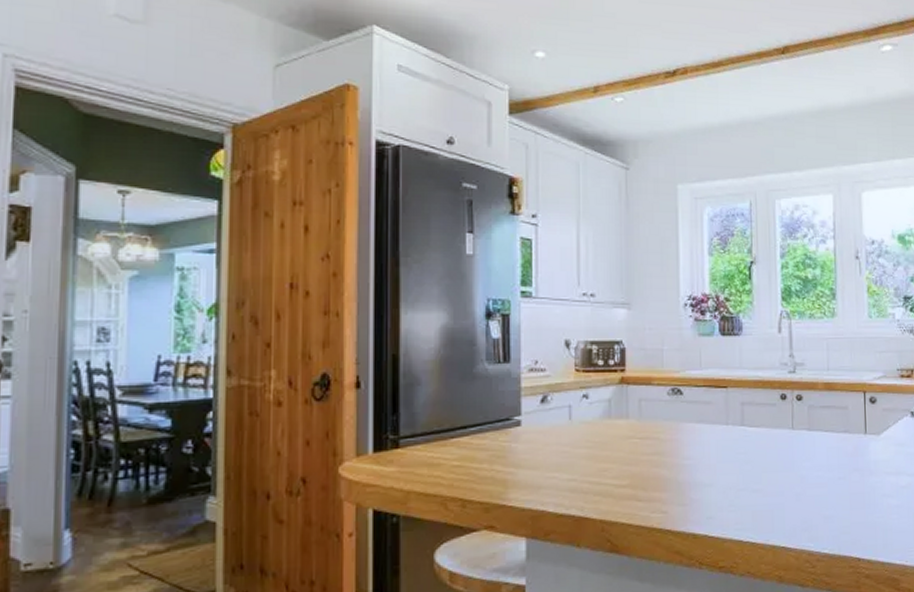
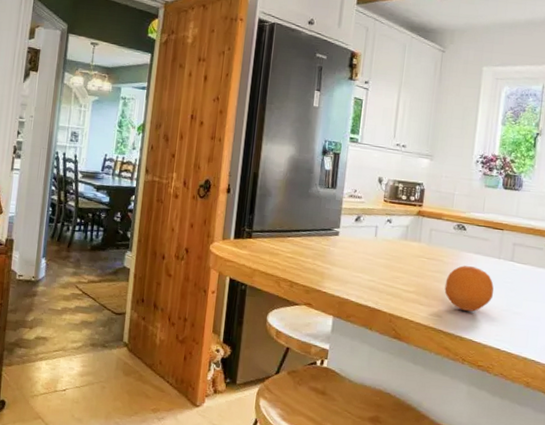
fruit: none [666,440,727,499] -> present [444,265,494,312]

